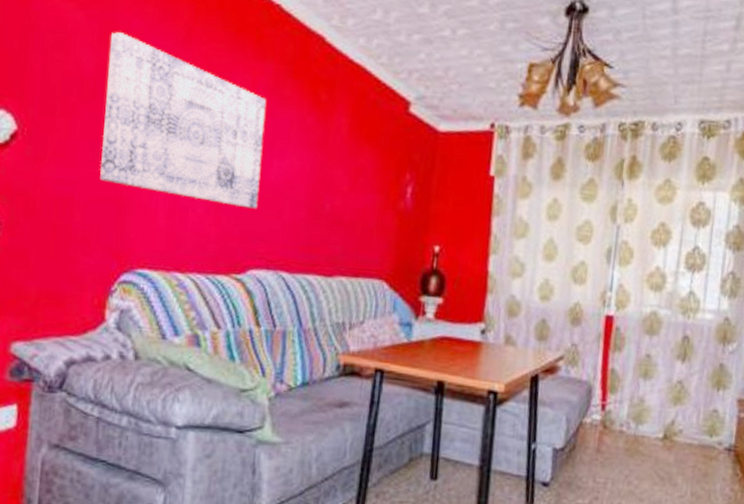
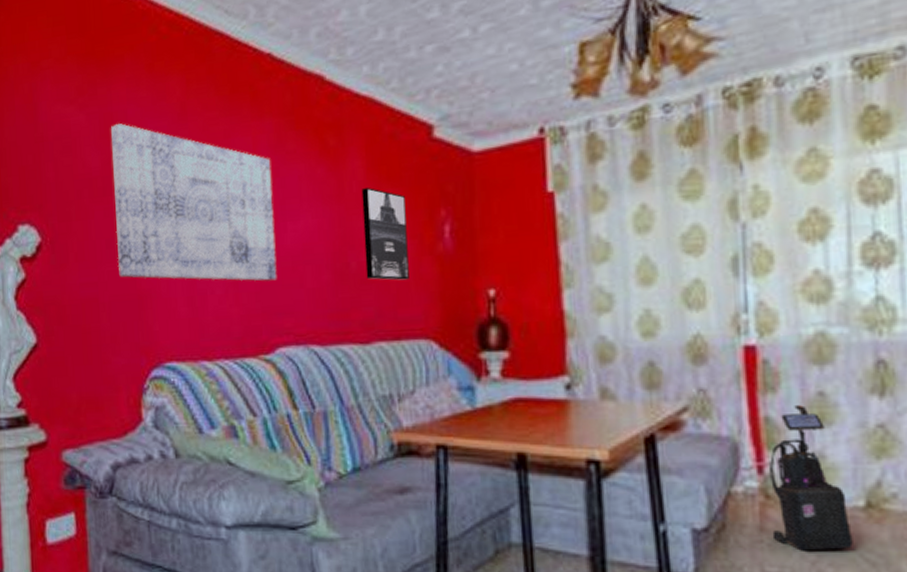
wall art: none [337,143,379,227] -> present [361,188,409,281]
vacuum cleaner: none [604,362,653,468] -> present [768,405,853,551]

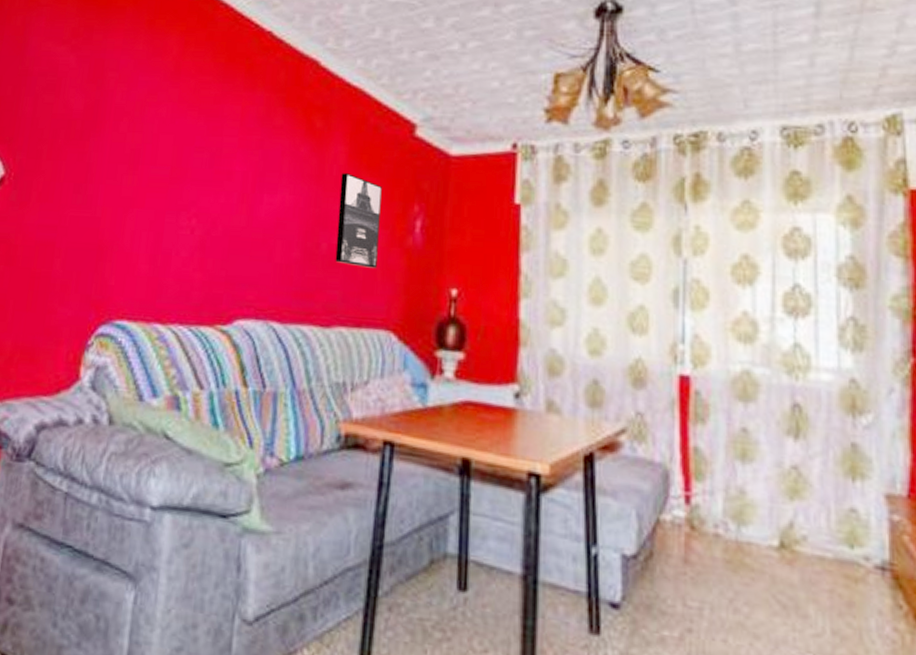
wall art: present [111,124,277,282] -> none [82,71,257,251]
vacuum cleaner: present [768,405,853,551] -> none [695,439,767,589]

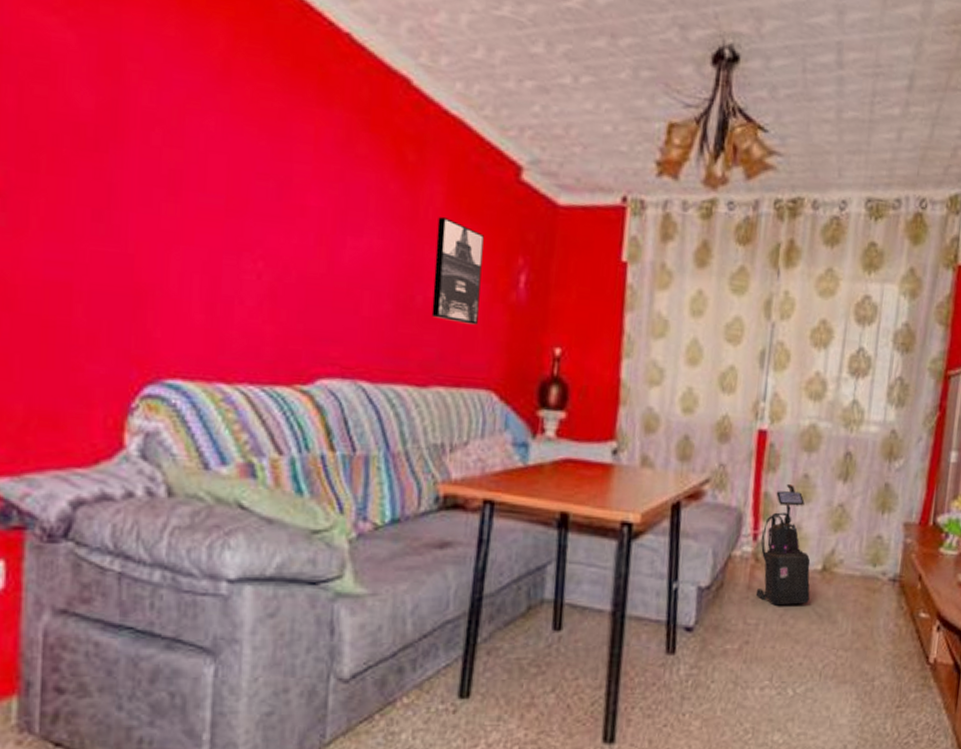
vacuum cleaner: none [695,439,767,589] -> present [755,484,811,606]

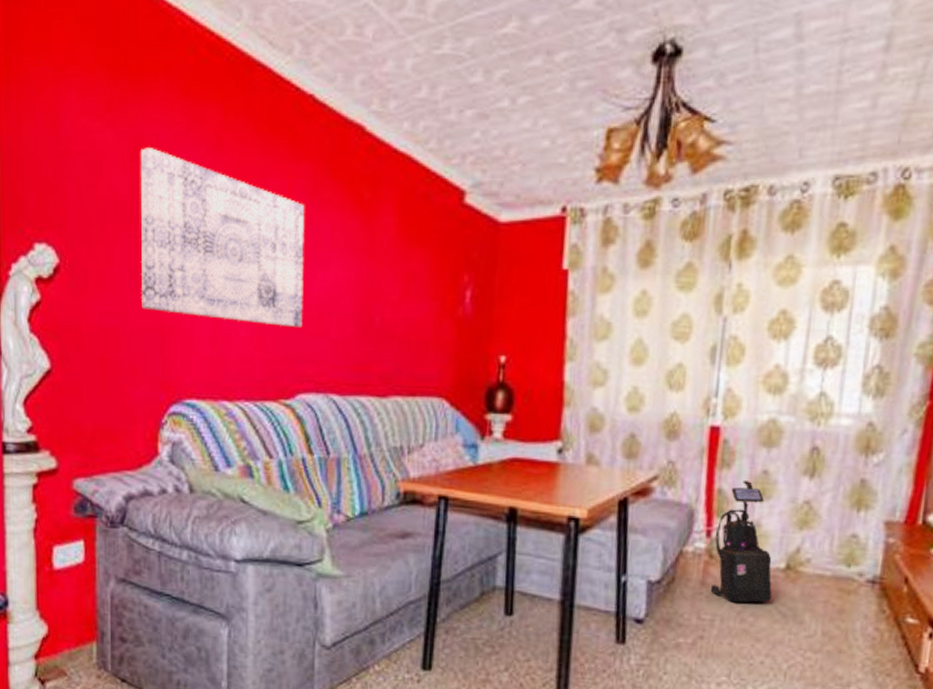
wall art: none [107,60,335,301] -> present [140,148,305,328]
wall art: present [431,217,484,325] -> none [388,246,432,339]

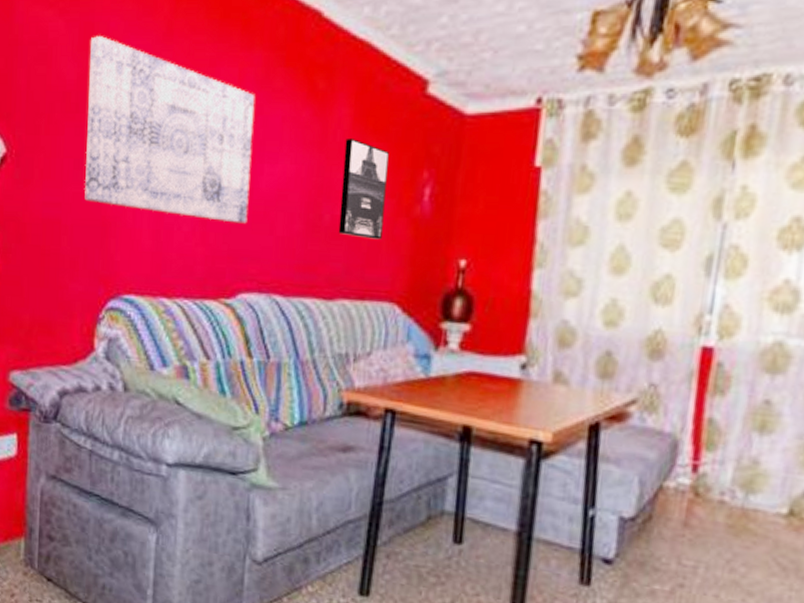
wall art: none [388,246,432,339] -> present [338,139,389,240]
vacuum cleaner: present [710,481,772,603] -> none [694,410,772,552]

